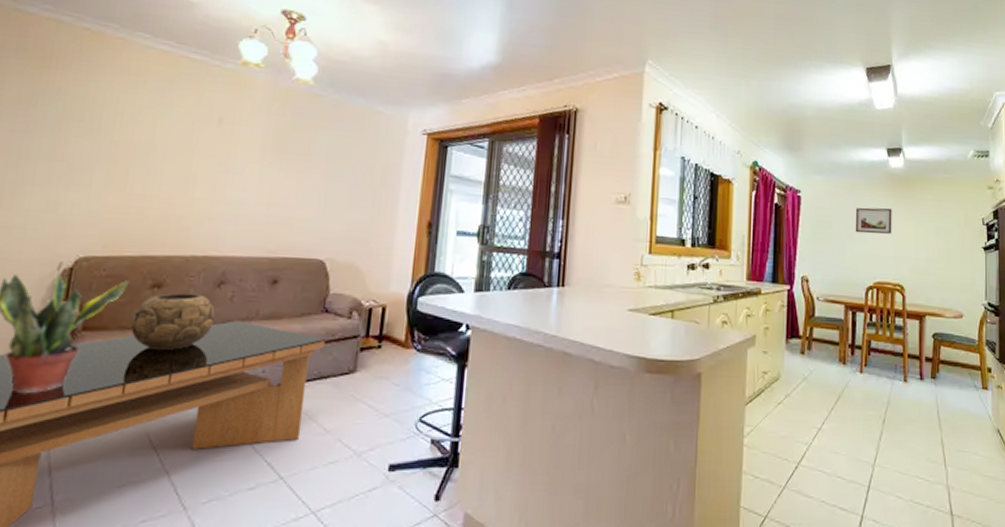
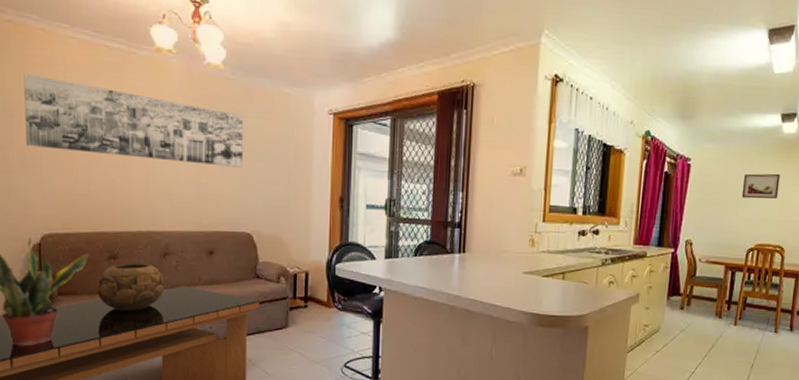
wall art: none [78,81,330,187] -> present [23,72,244,167]

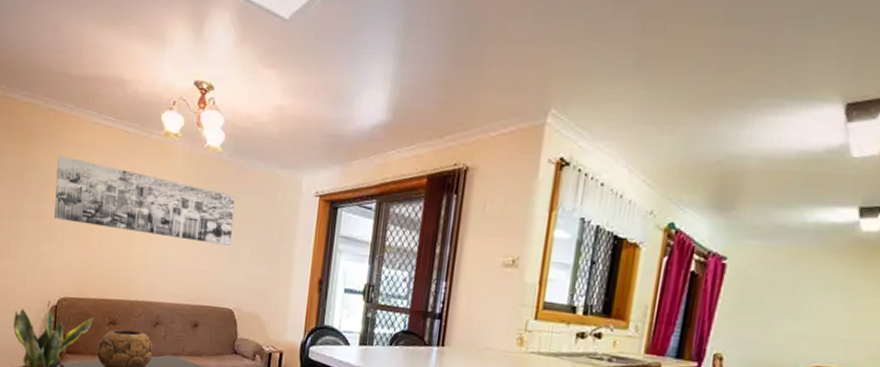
wall art: present [741,173,781,199] -> none [795,279,854,312]

